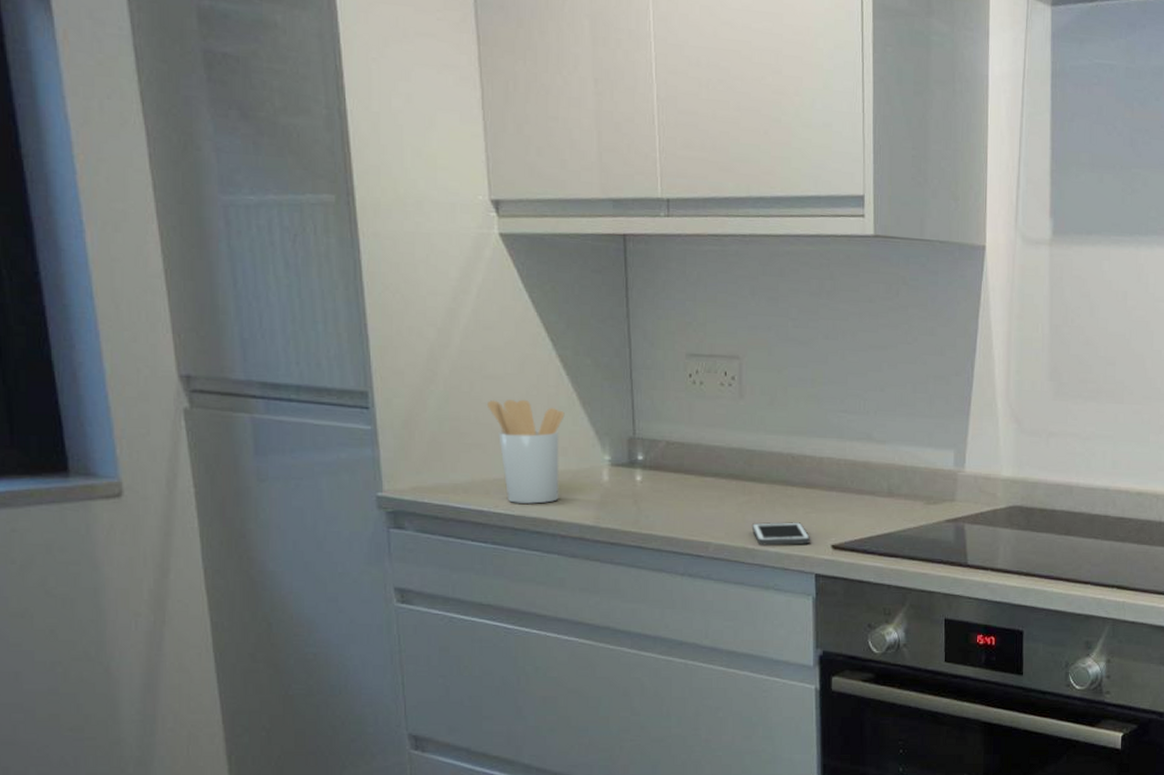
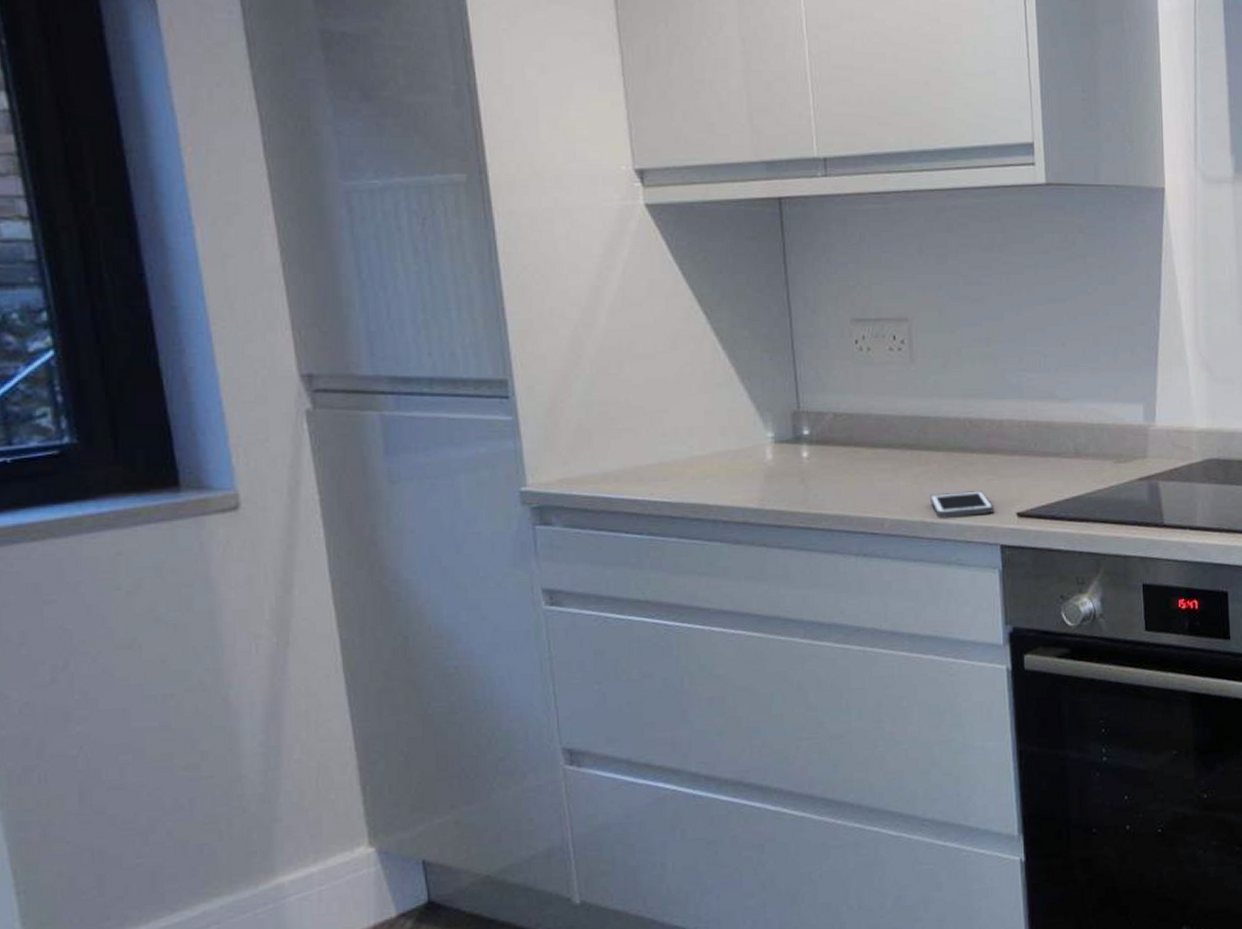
utensil holder: present [488,399,565,505] -> none [638,378,722,490]

